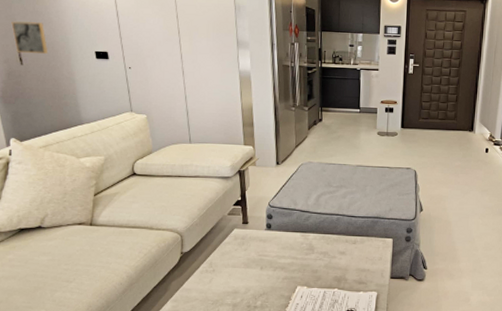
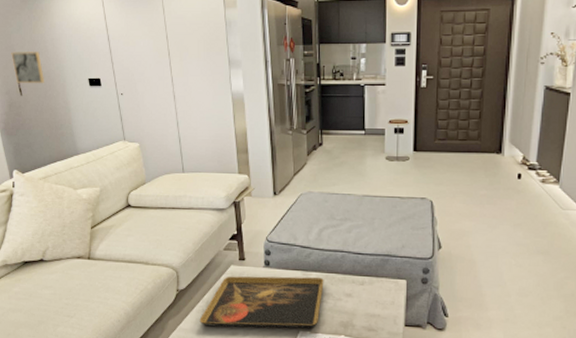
decorative tray: none [202,237,321,286] -> present [199,276,324,329]

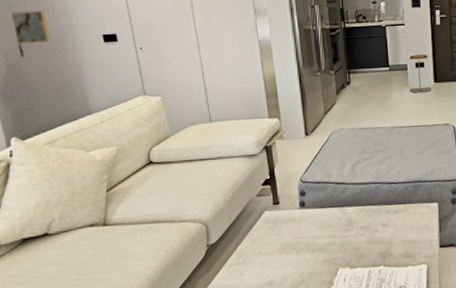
decorative tray: present [199,276,324,329] -> none [233,211,360,280]

